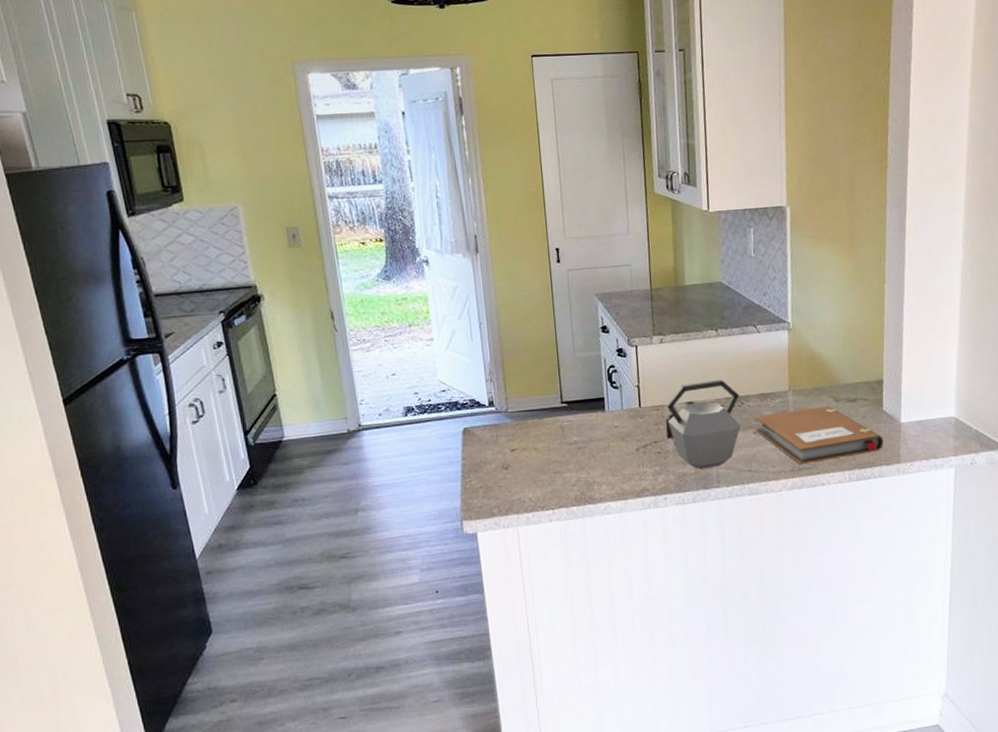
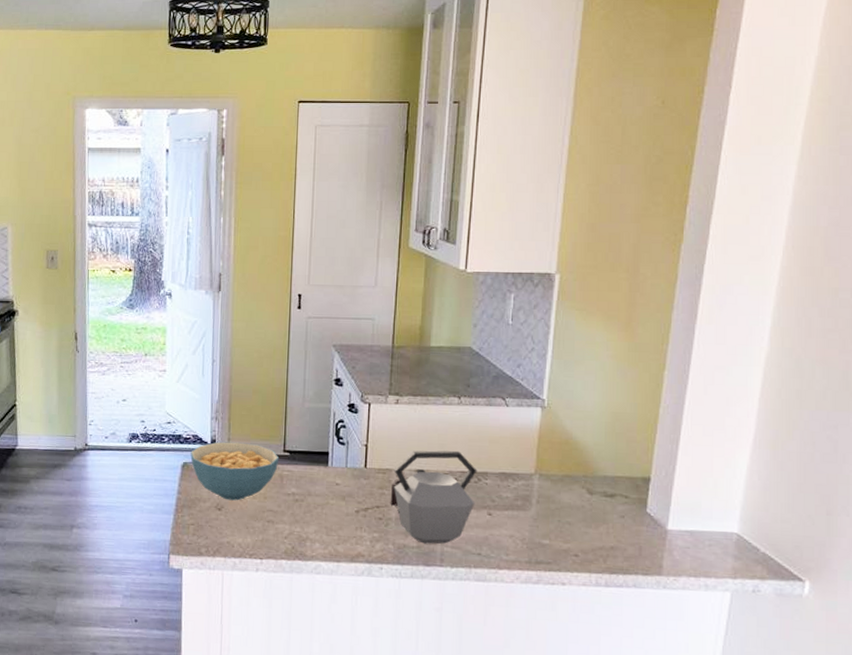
cereal bowl: none [470,400,558,459] -> present [190,442,278,501]
notebook: present [754,406,884,465] -> none [491,496,643,558]

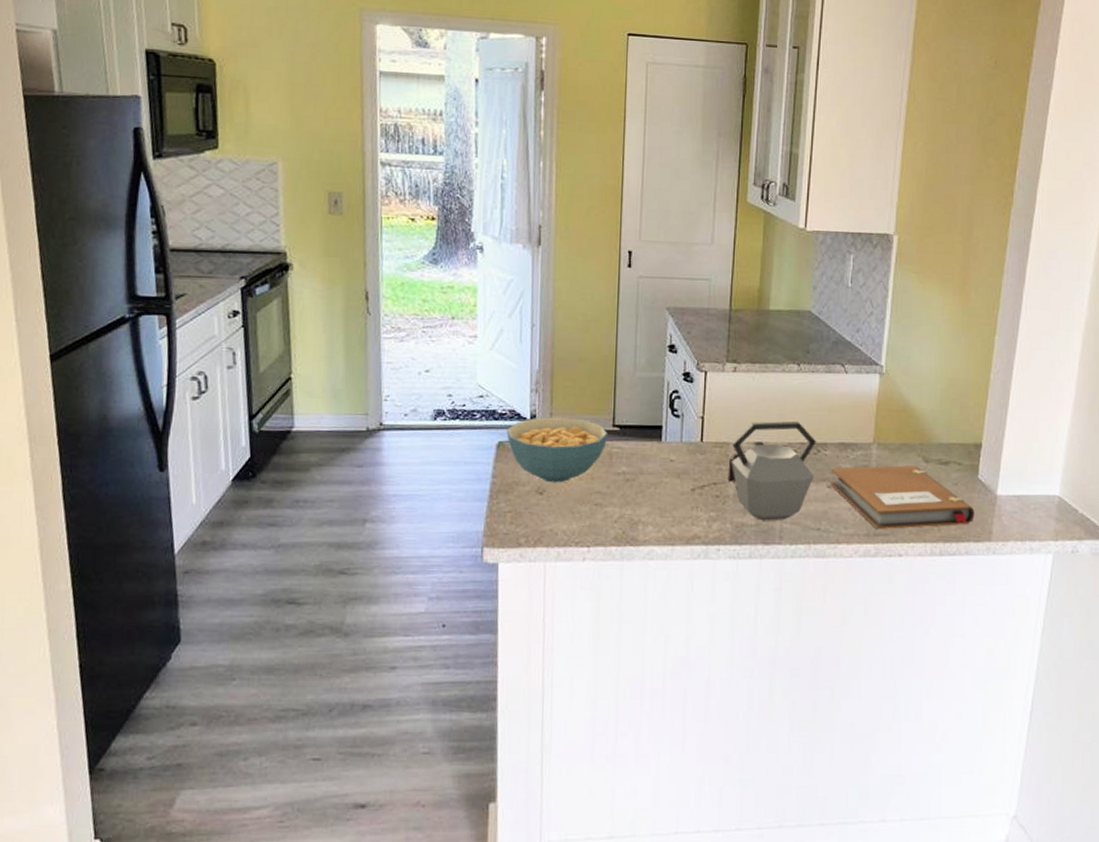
notebook: none [491,496,643,558] -> present [830,465,975,530]

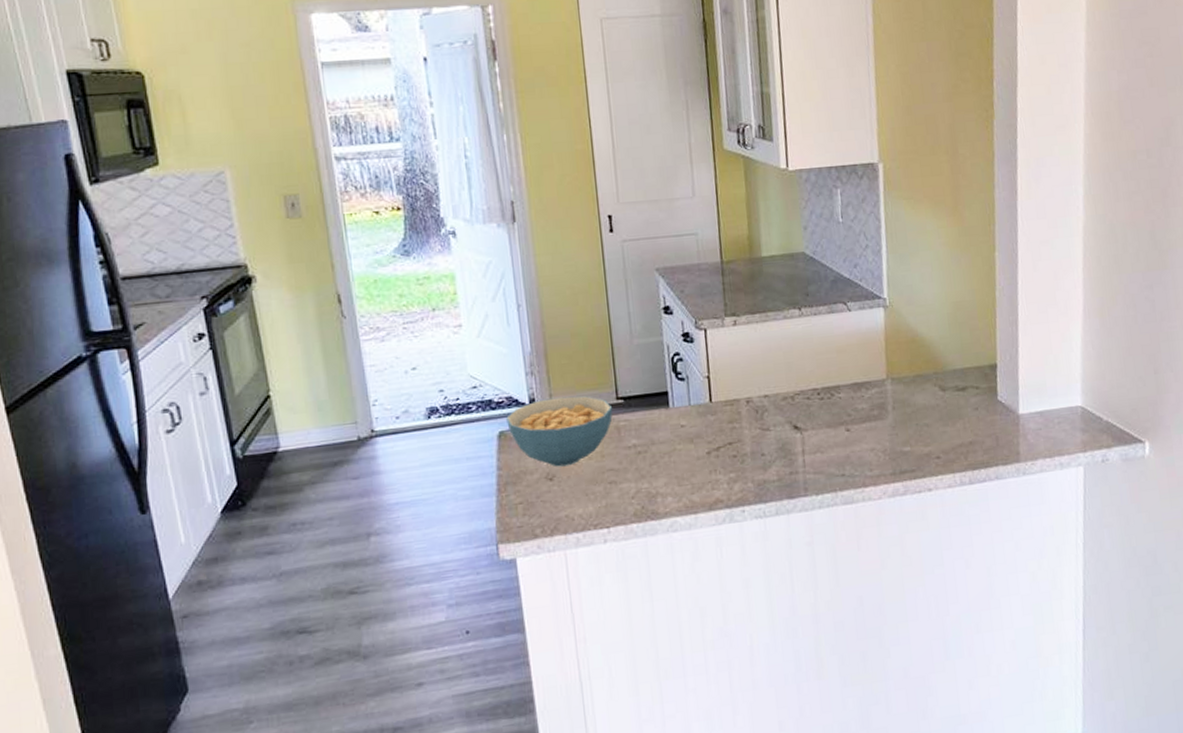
kettle: present [727,420,817,521] -> none [741,366,832,475]
notebook: present [830,465,975,530] -> none [847,396,1000,467]

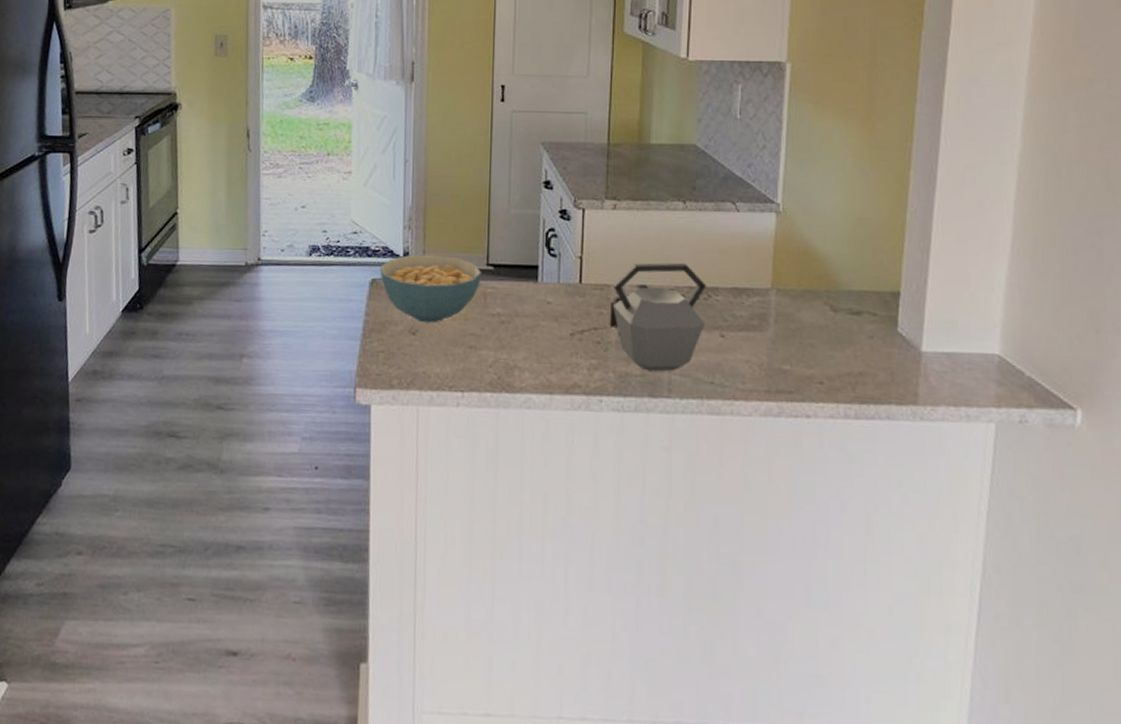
kettle: none [741,366,832,475] -> present [609,262,707,372]

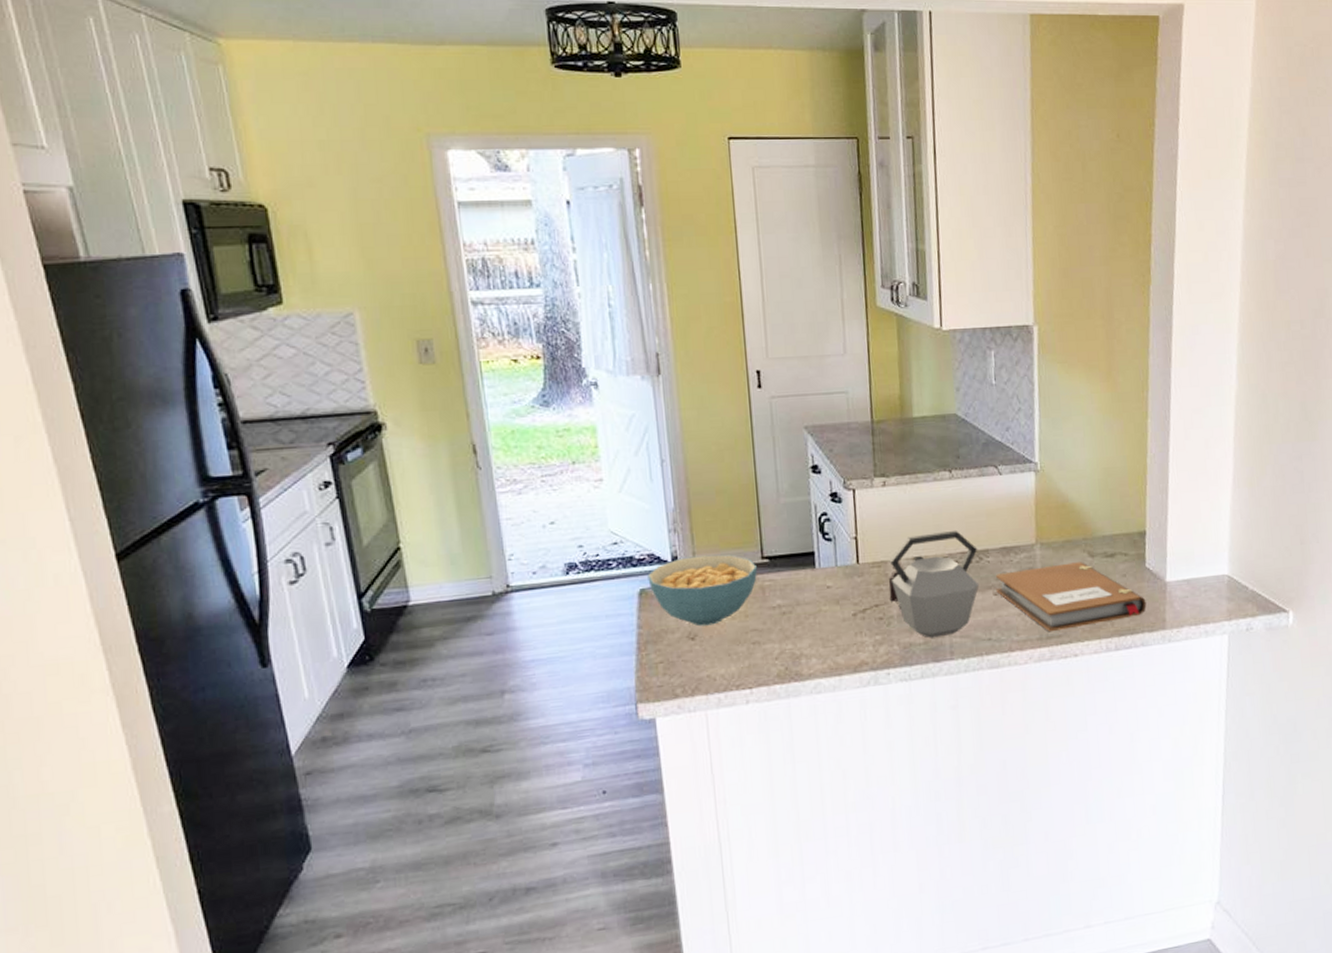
notebook: none [723,314,896,386] -> present [995,562,1147,632]

